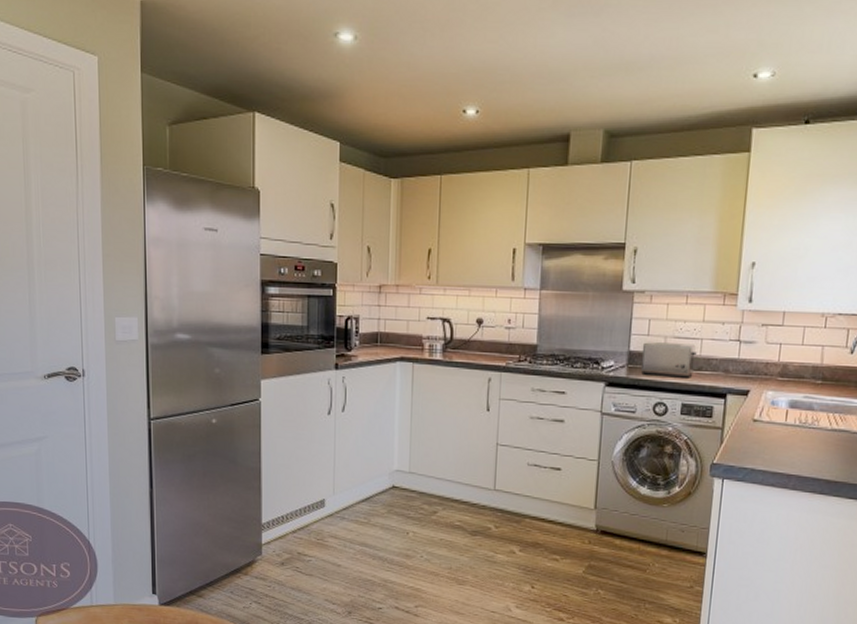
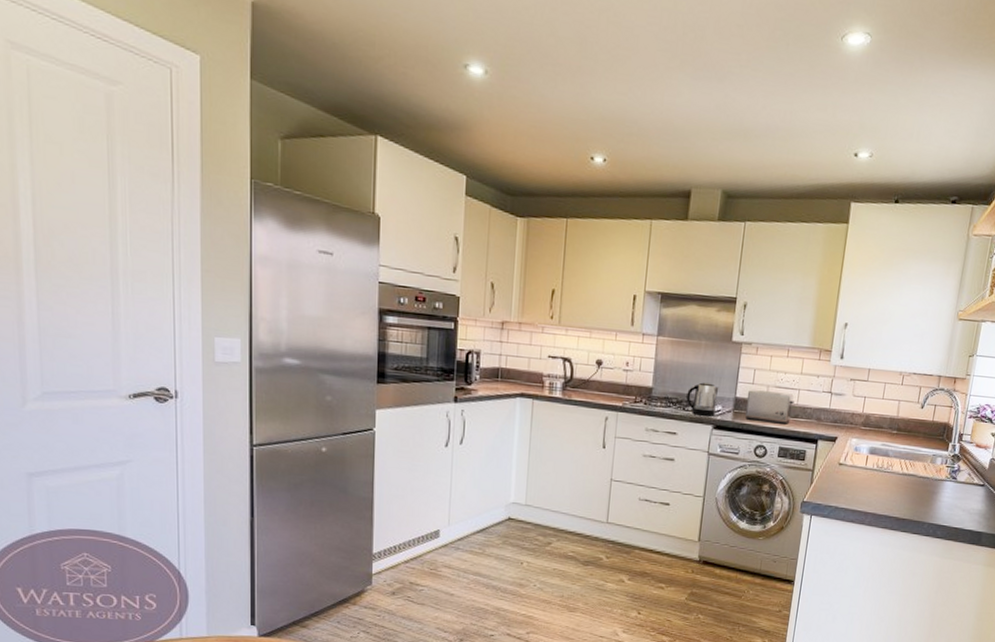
kettle: none [574,336,611,374] -> present [686,382,719,418]

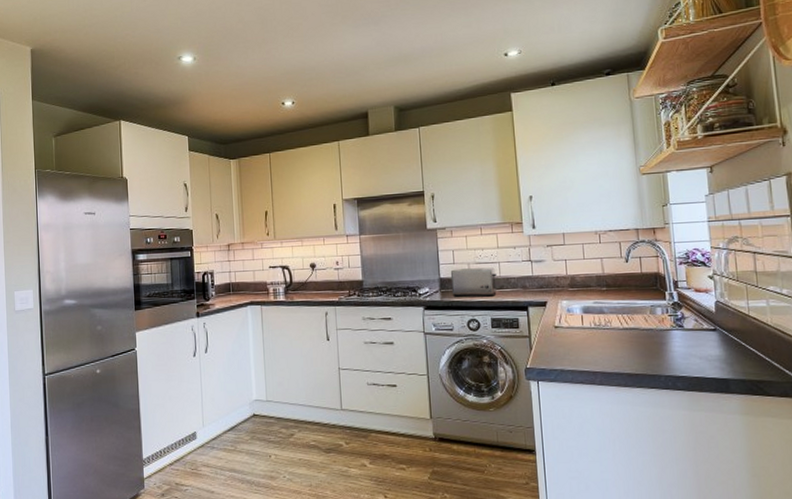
kettle: present [686,382,719,418] -> none [394,269,424,301]

